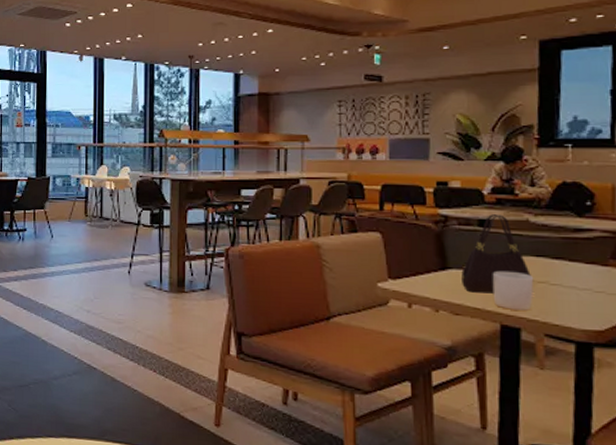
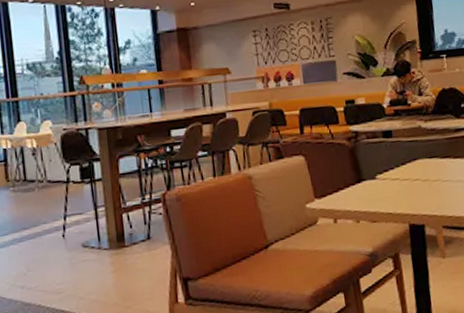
handbag: present [461,214,531,294] -> none [374,124,427,200]
mug: present [492,271,534,311] -> none [398,174,431,210]

